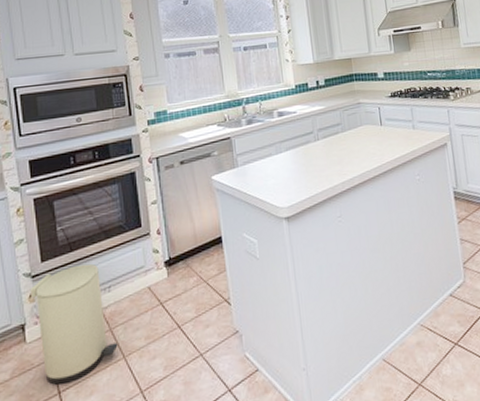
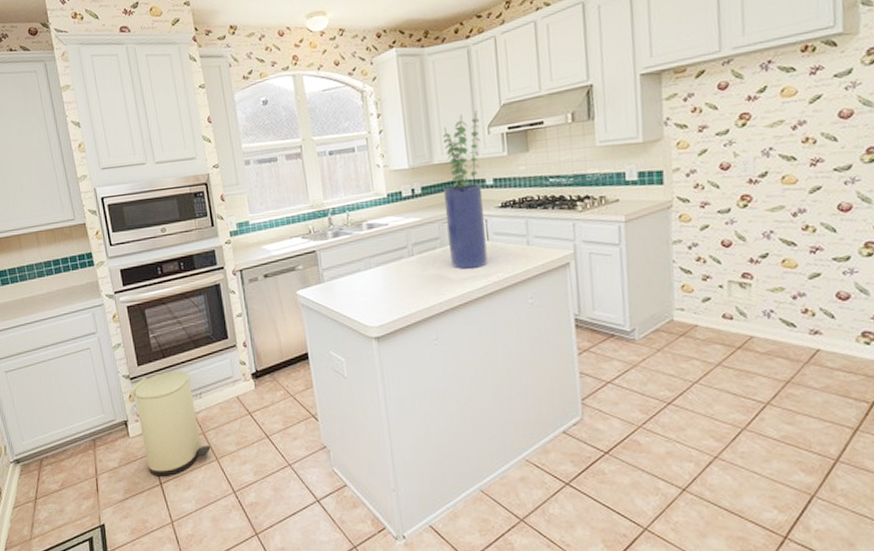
vase: none [341,16,382,151] -> present [442,110,488,269]

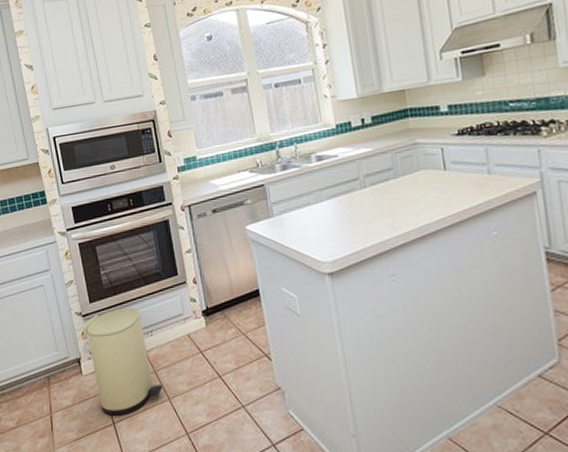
vase: present [442,110,488,269] -> none [391,35,446,201]

